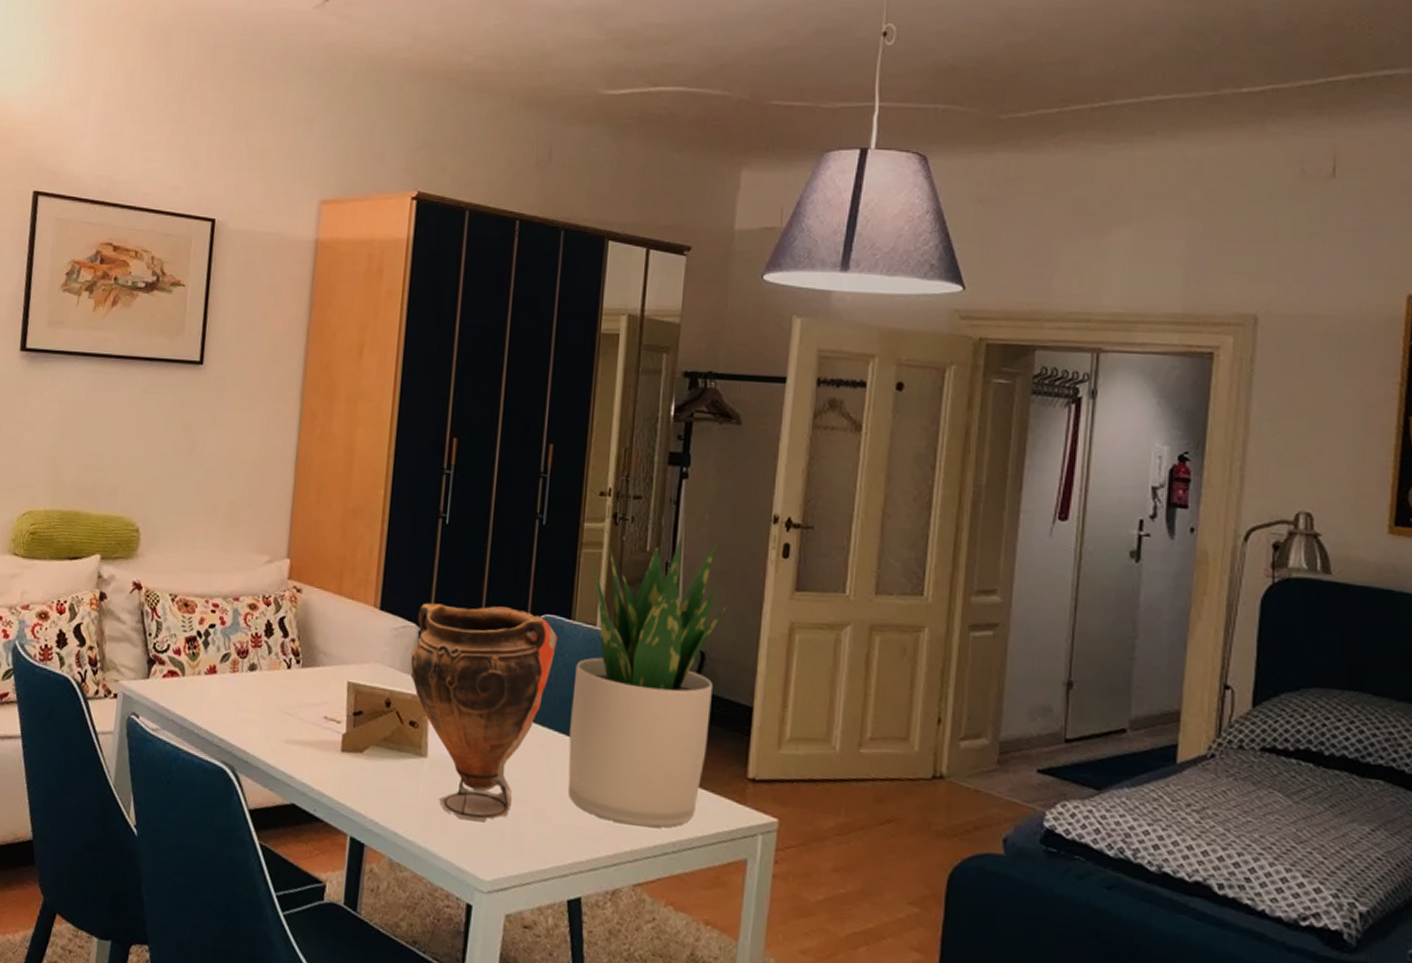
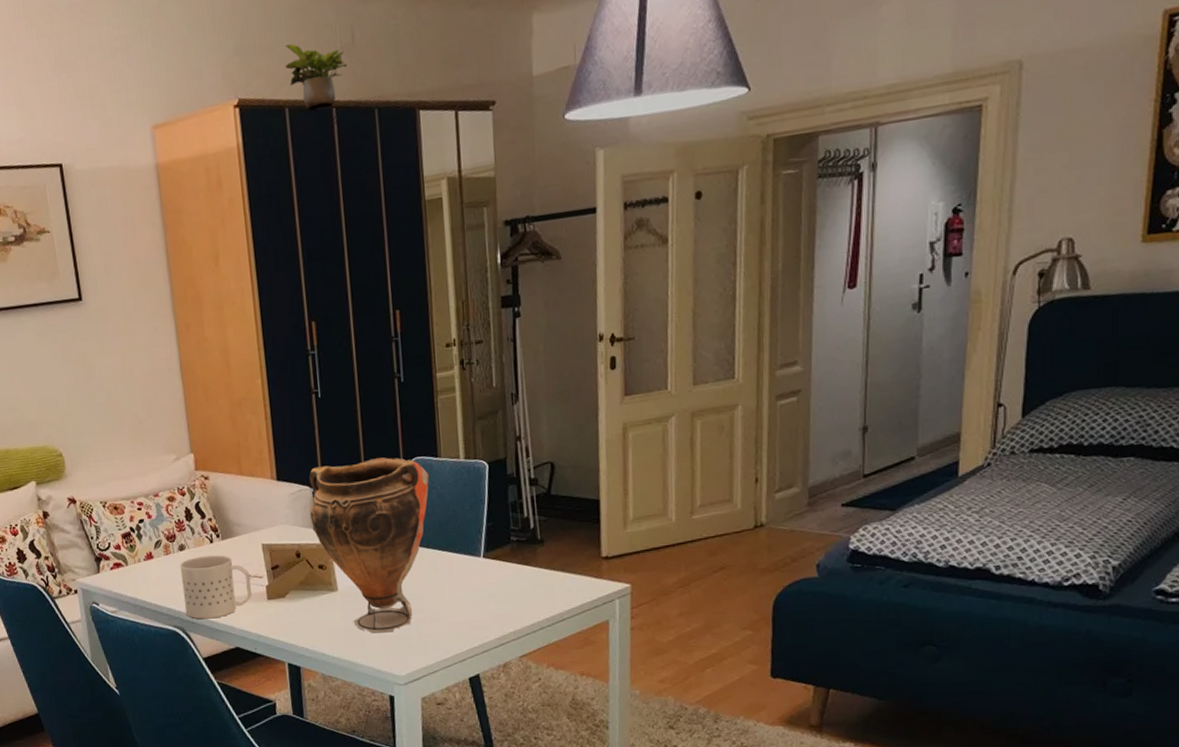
mug: none [239,681,327,762] -> present [180,555,252,619]
potted plant: none [473,149,540,219] -> present [285,44,348,111]
planter: present [567,538,727,828] -> none [447,369,568,612]

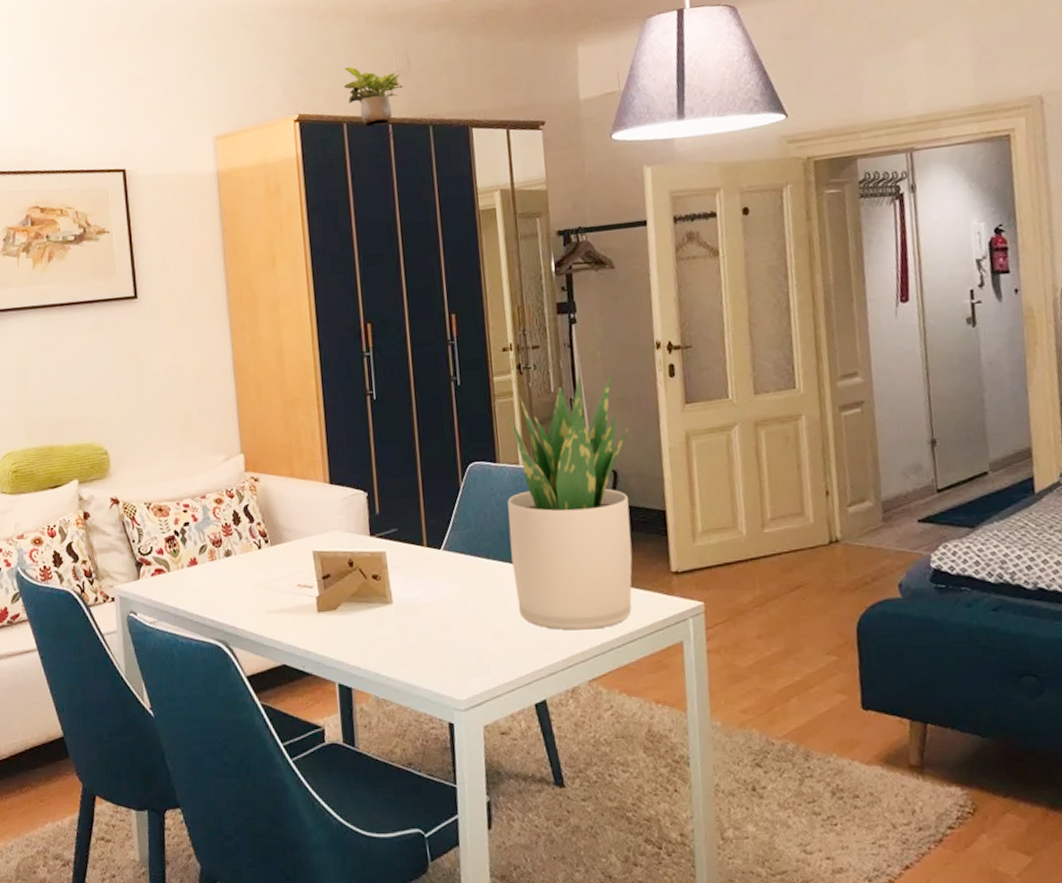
mug: present [180,555,252,619] -> none [225,562,302,633]
vase: present [309,457,430,633] -> none [363,462,489,652]
planter: none [447,369,568,612] -> present [505,375,633,631]

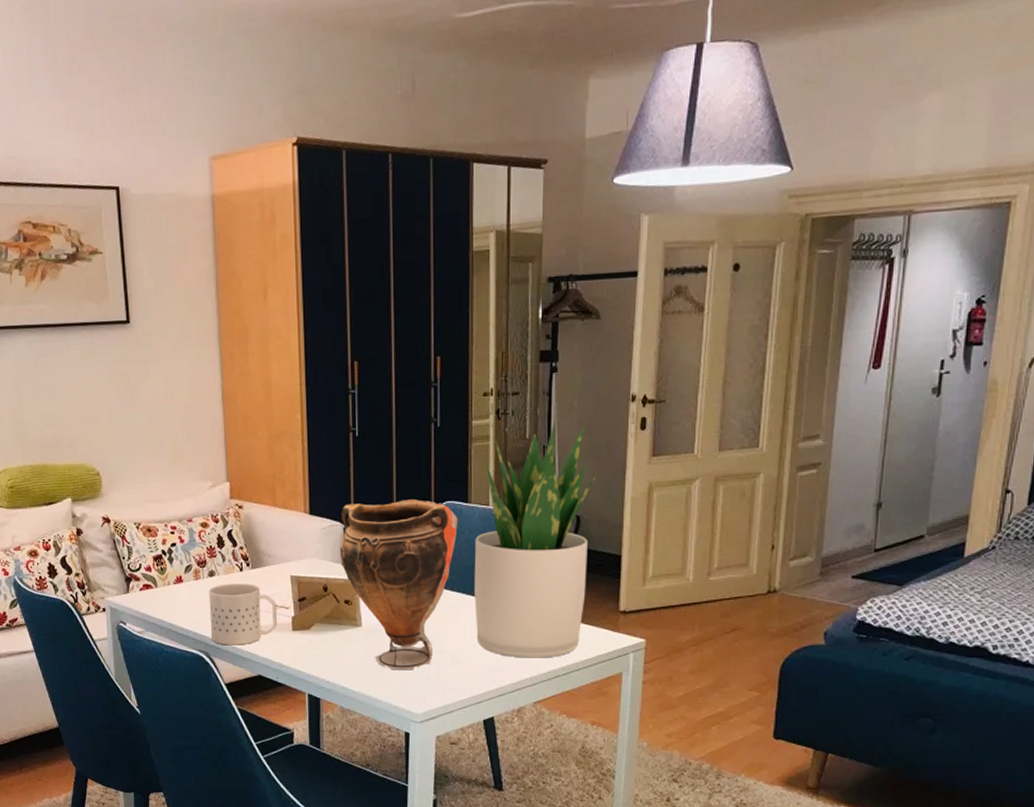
mug: none [225,562,302,633] -> present [208,583,278,645]
potted plant: present [343,67,403,126] -> none [345,88,406,155]
vase: none [363,462,489,652] -> present [340,499,459,671]

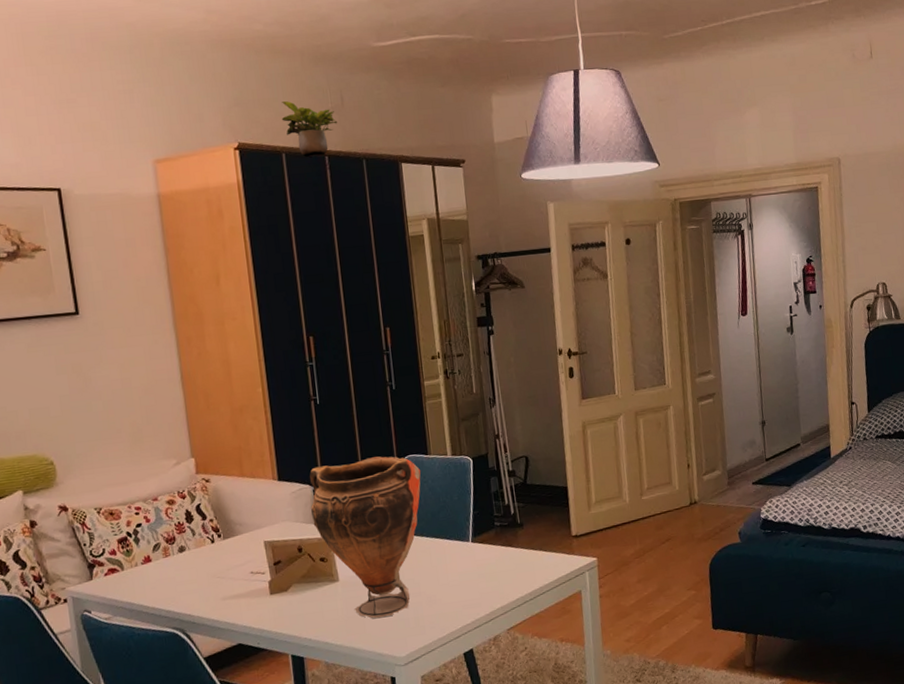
mug: present [208,583,278,645] -> none [179,554,255,619]
potted plant: none [345,88,406,155] -> present [281,101,338,157]
planter: present [474,424,596,658] -> none [435,378,542,591]

